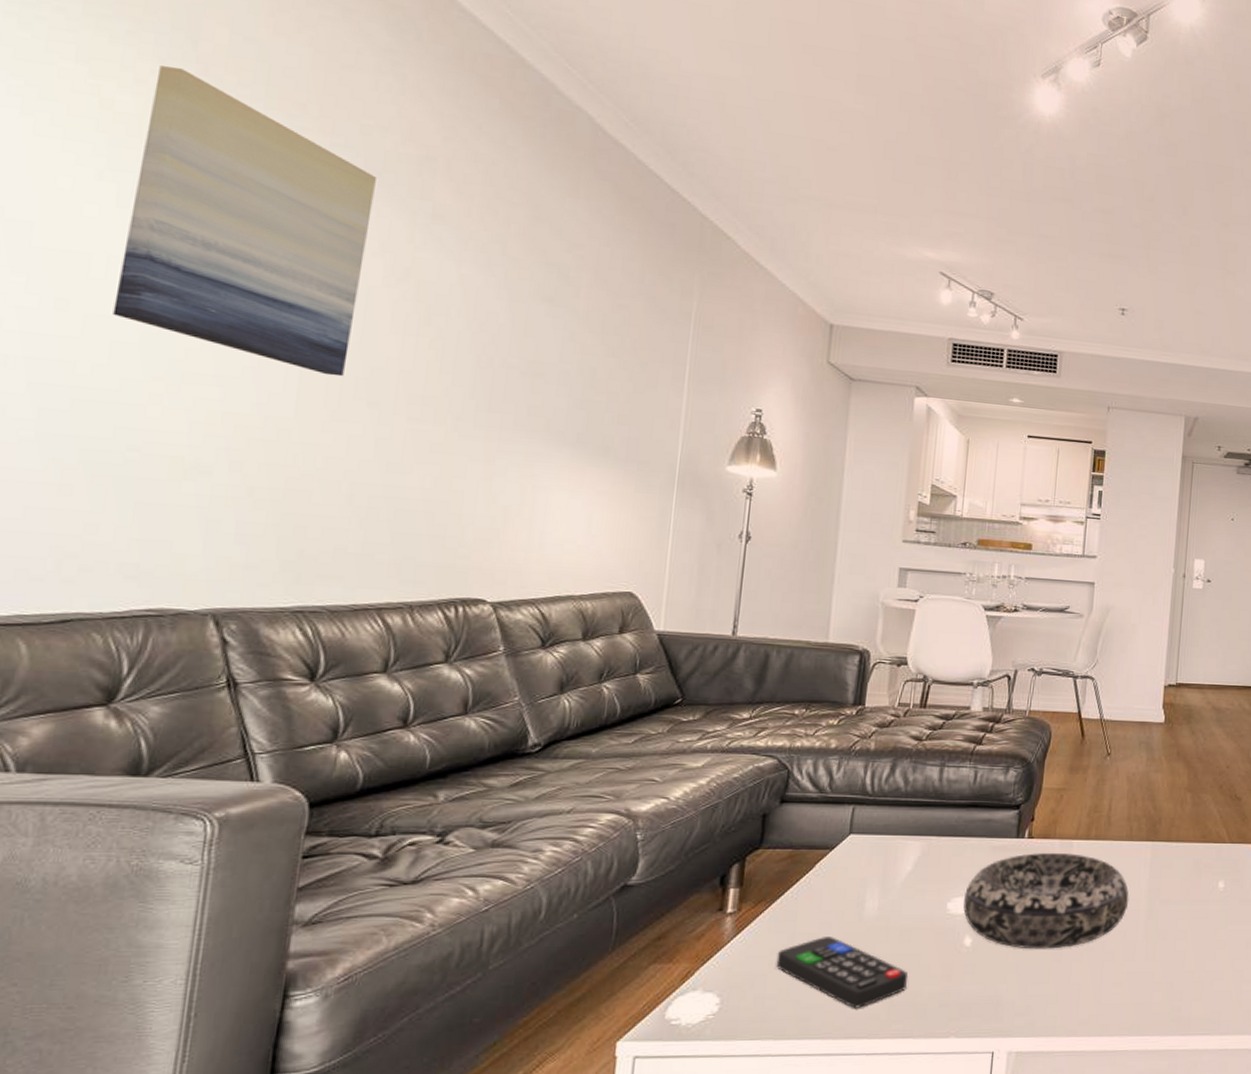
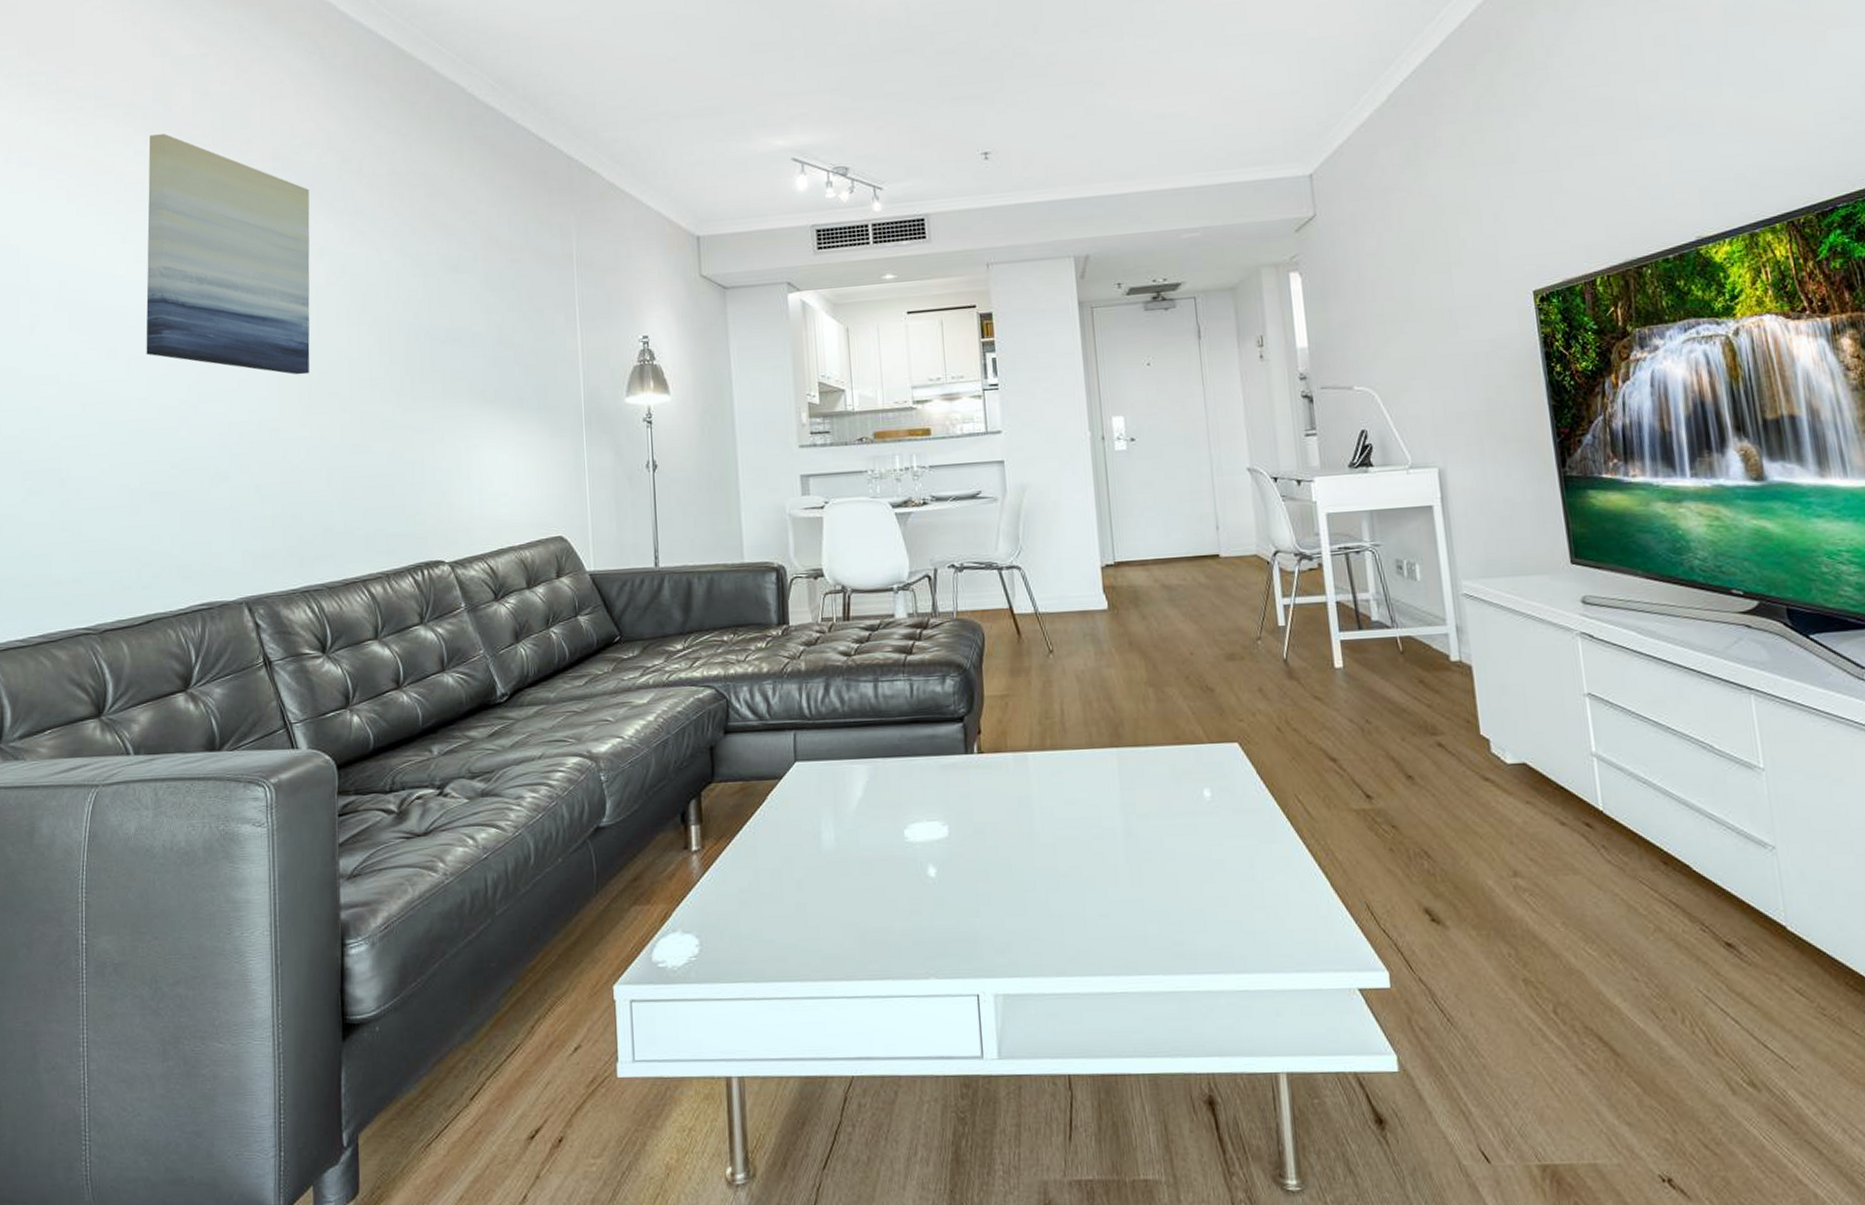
remote control: present [776,937,908,1008] -> none [745,872,876,948]
decorative bowl: present [963,853,1129,949] -> none [920,767,1101,878]

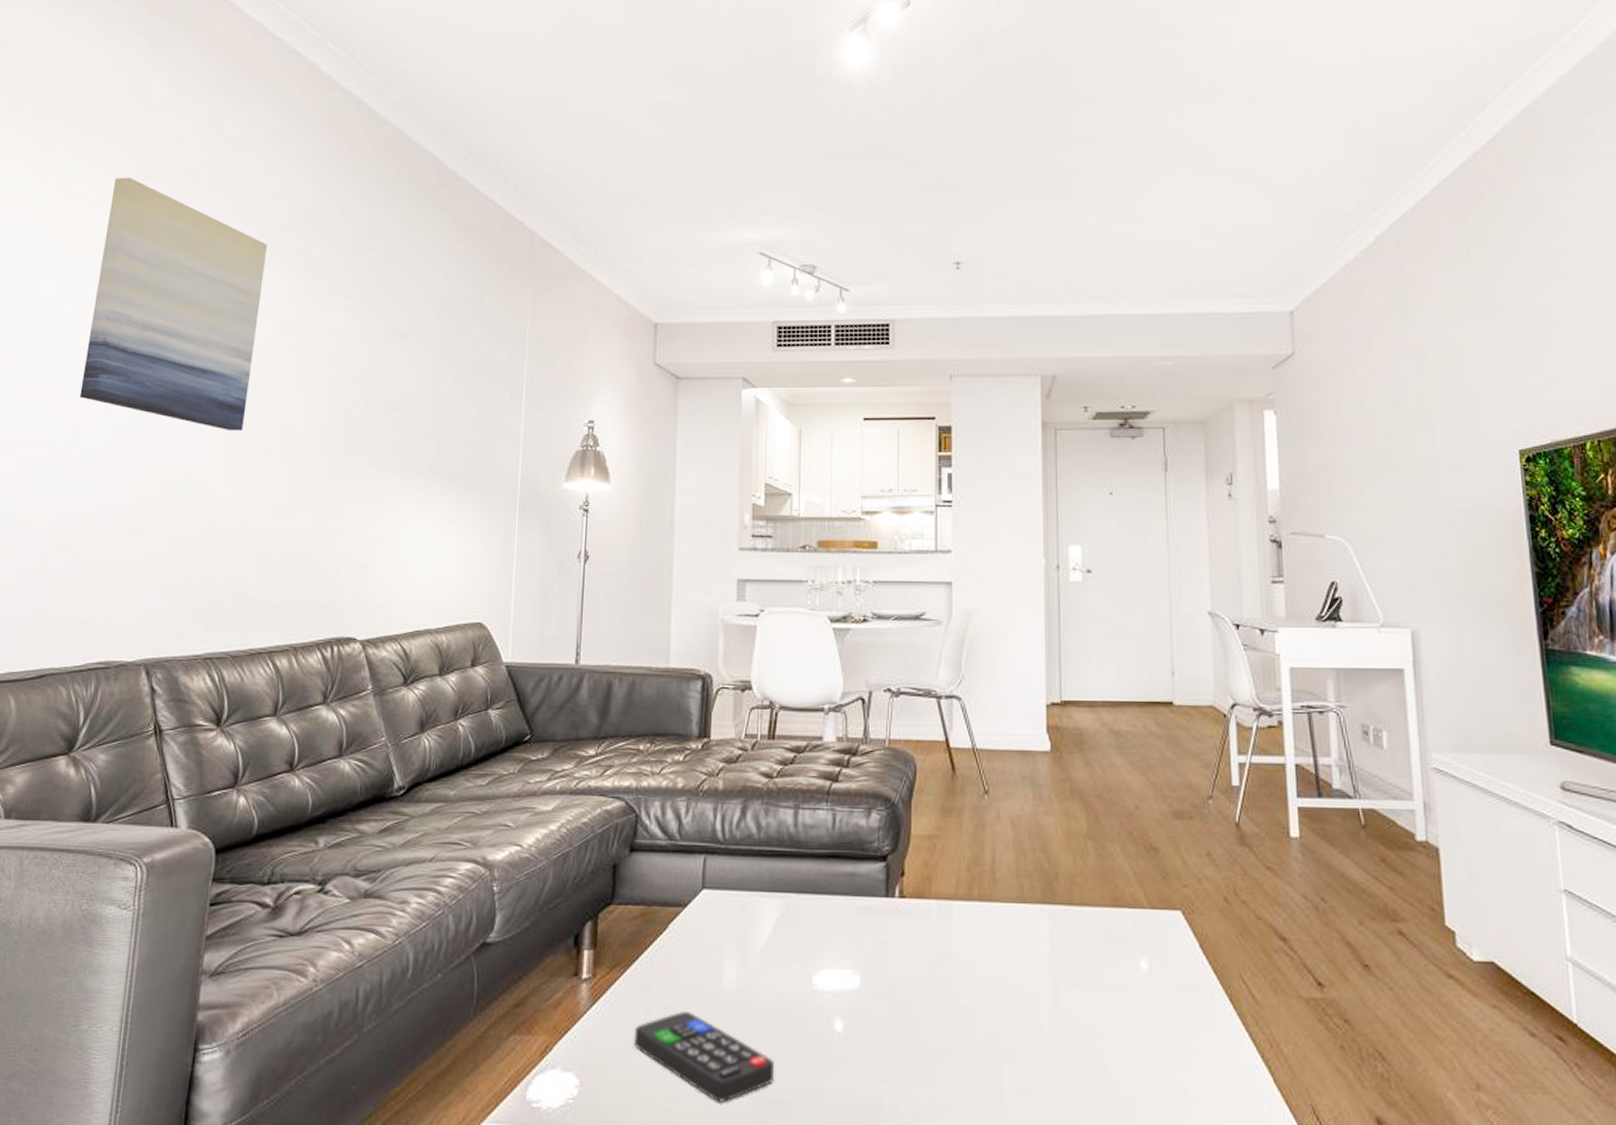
remote control: none [745,872,876,948] -> present [634,1012,774,1102]

